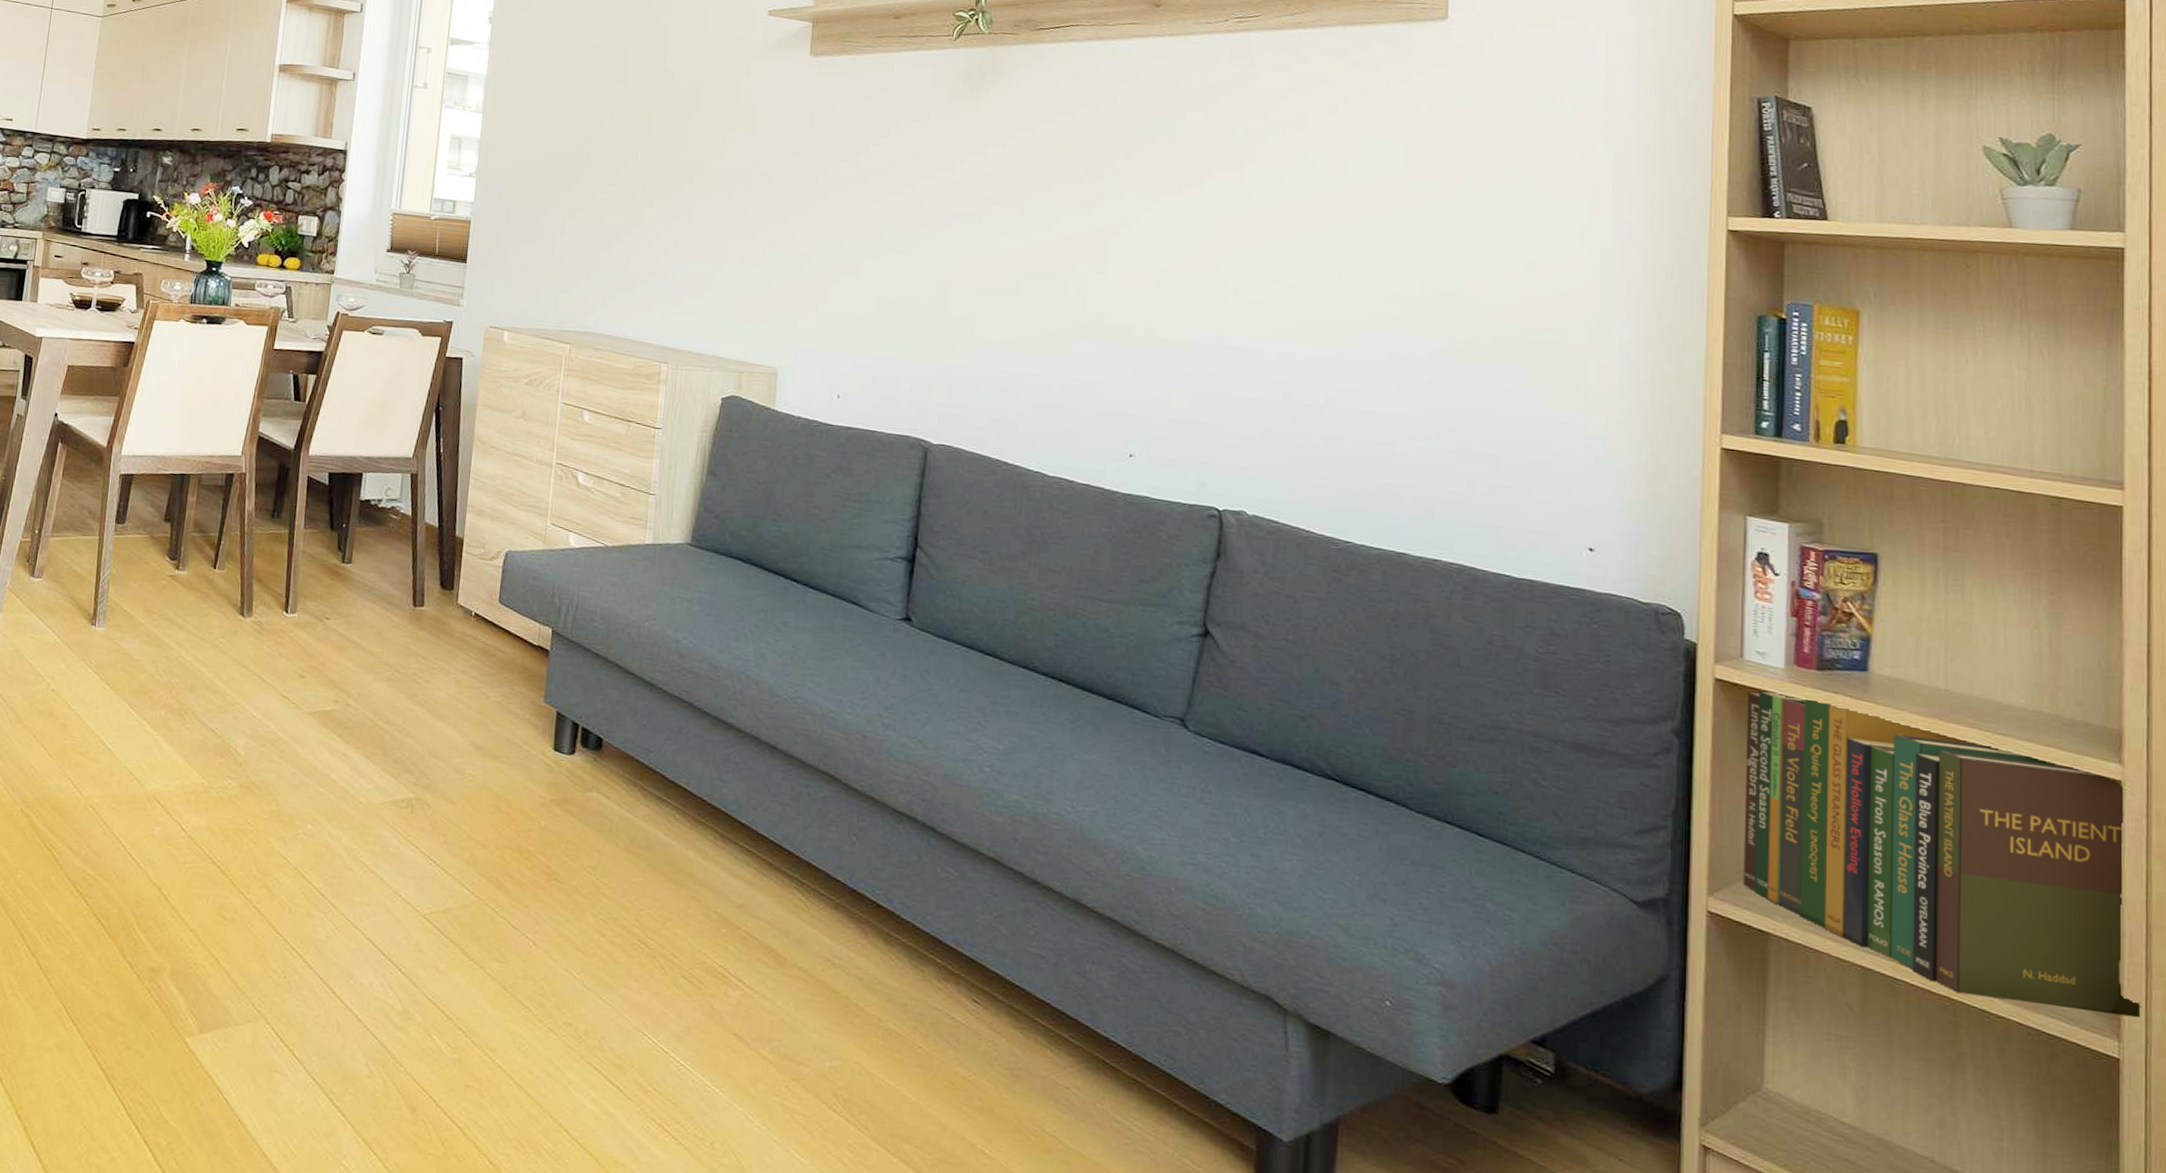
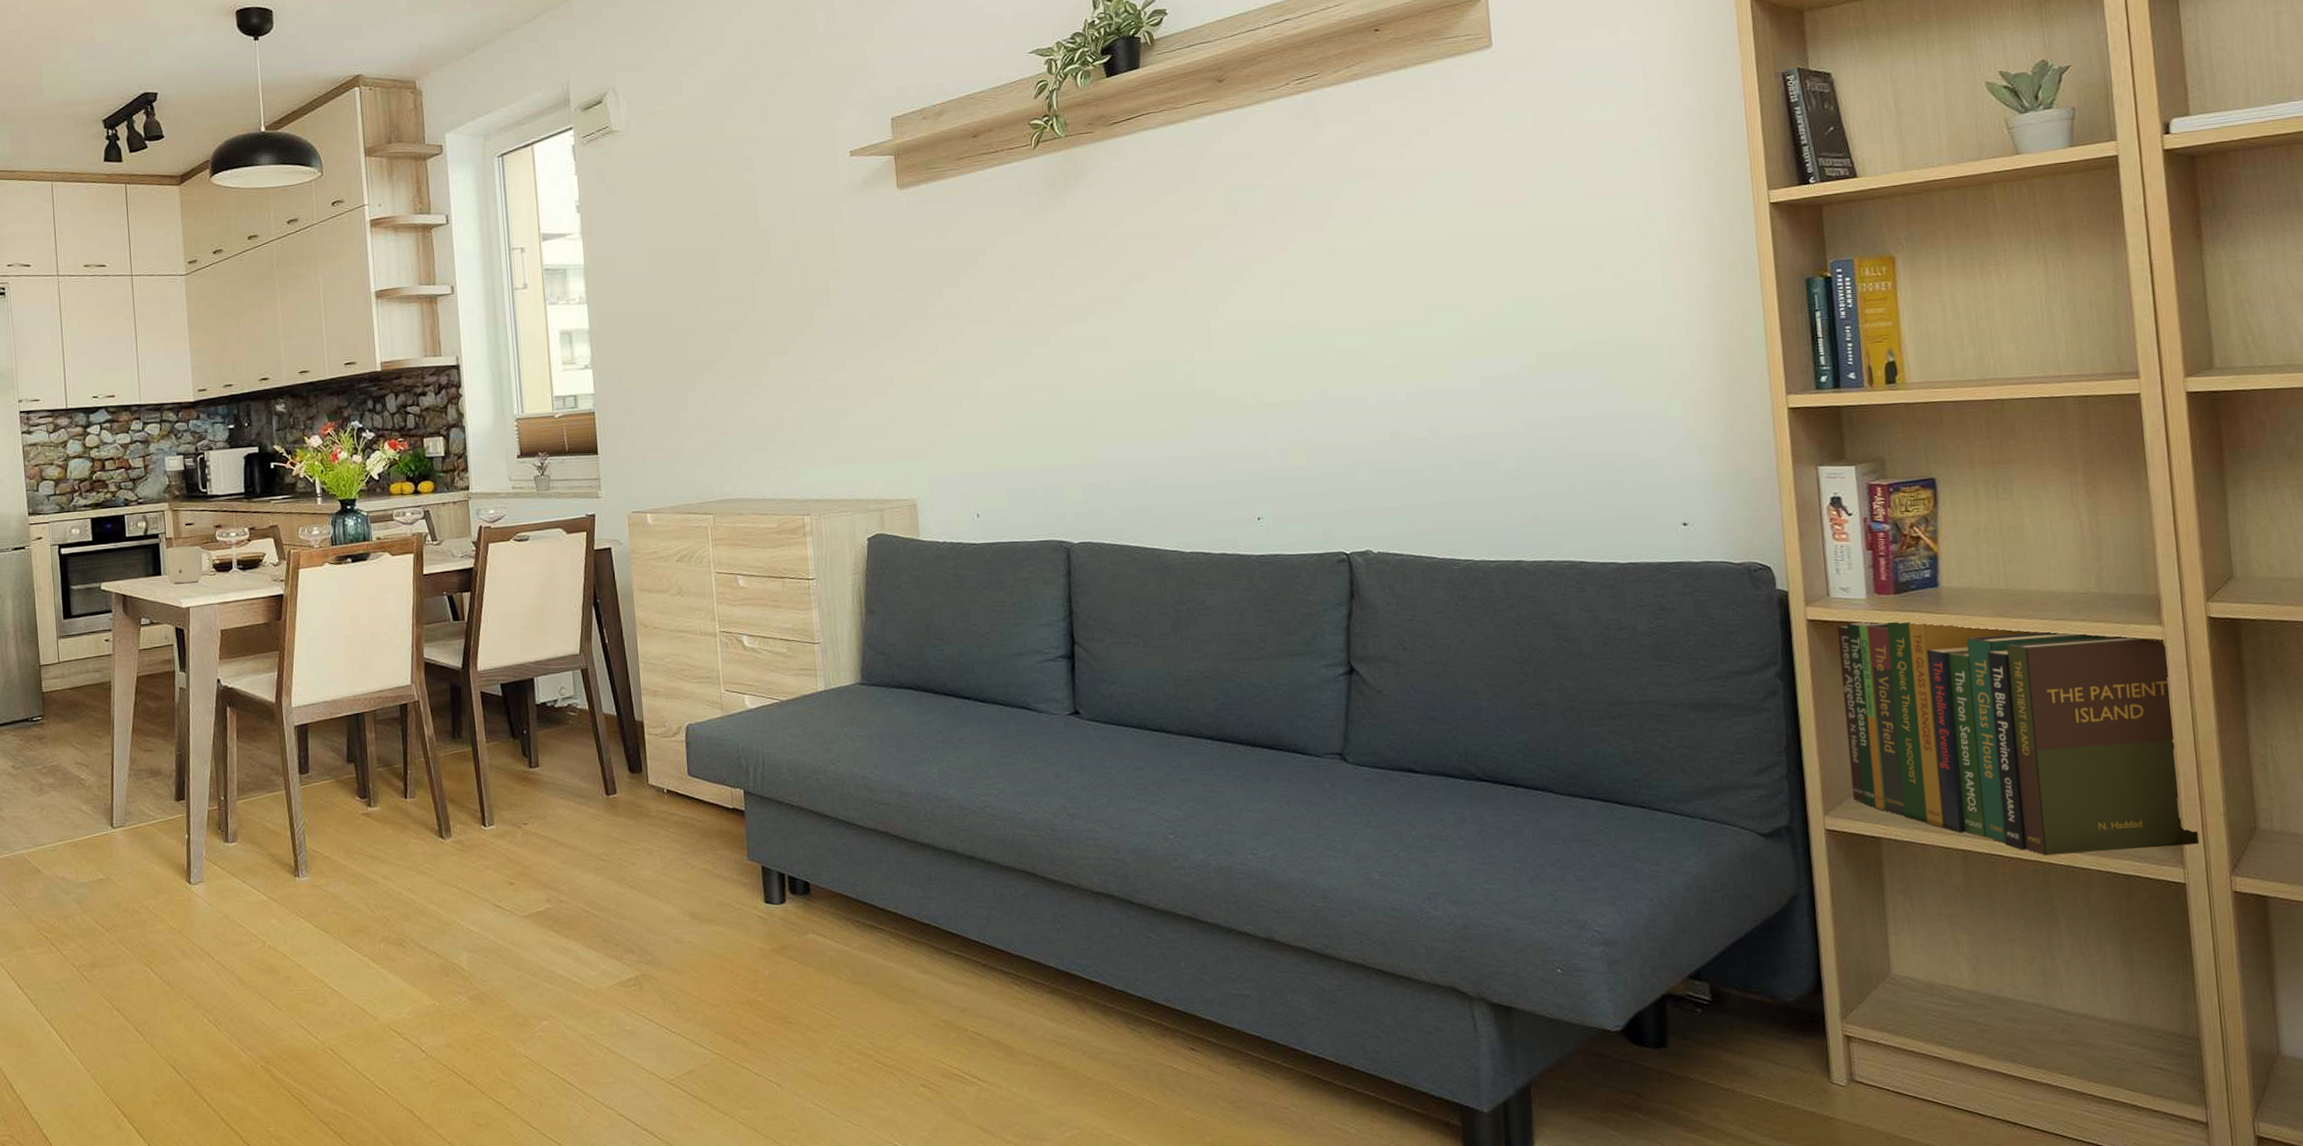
mug: none [28,275,75,315] -> present [166,545,214,584]

